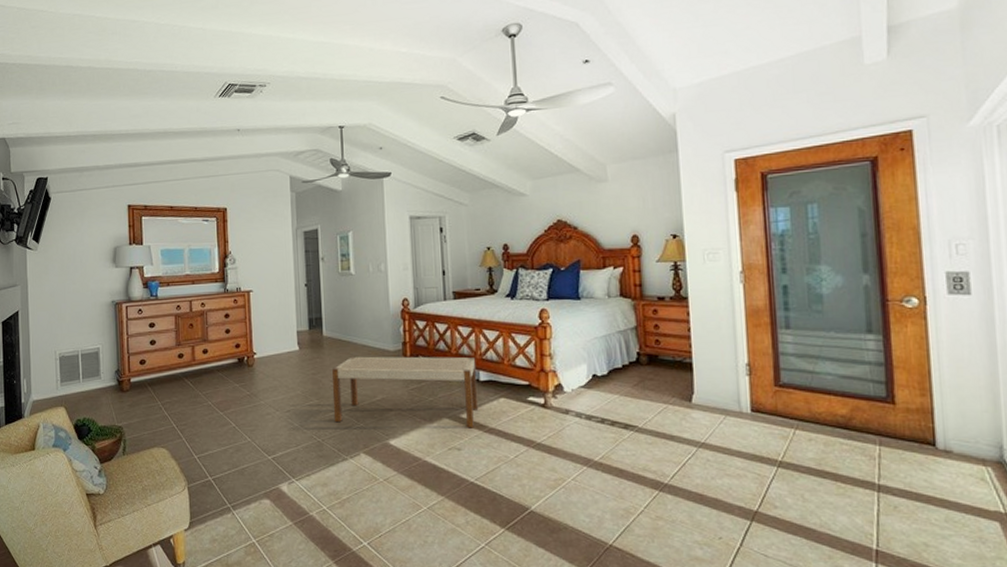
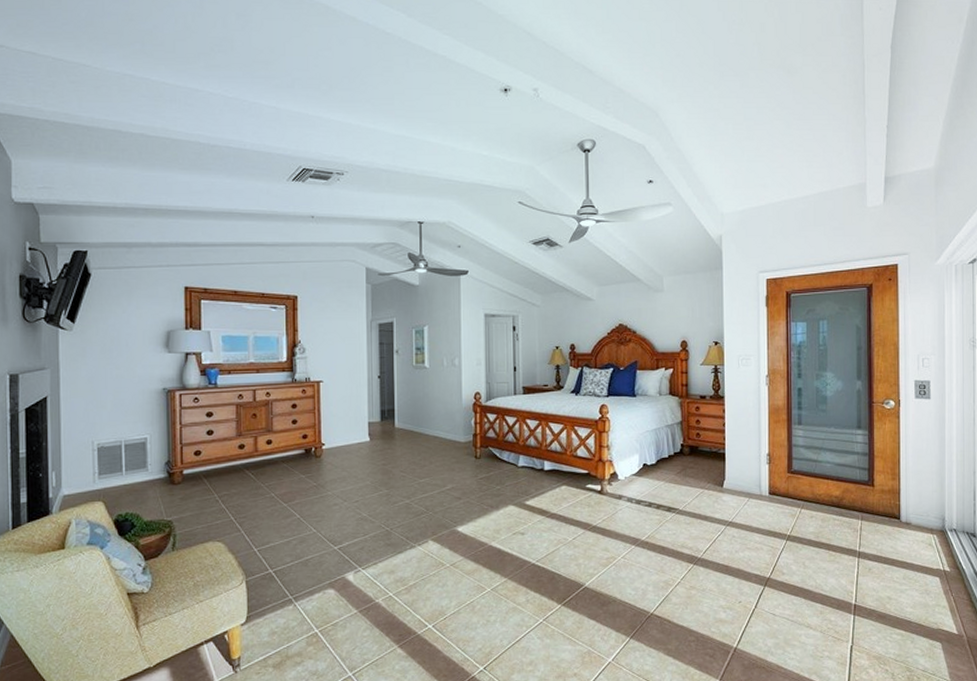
bench: present [331,356,479,428] -> none [402,447,542,514]

